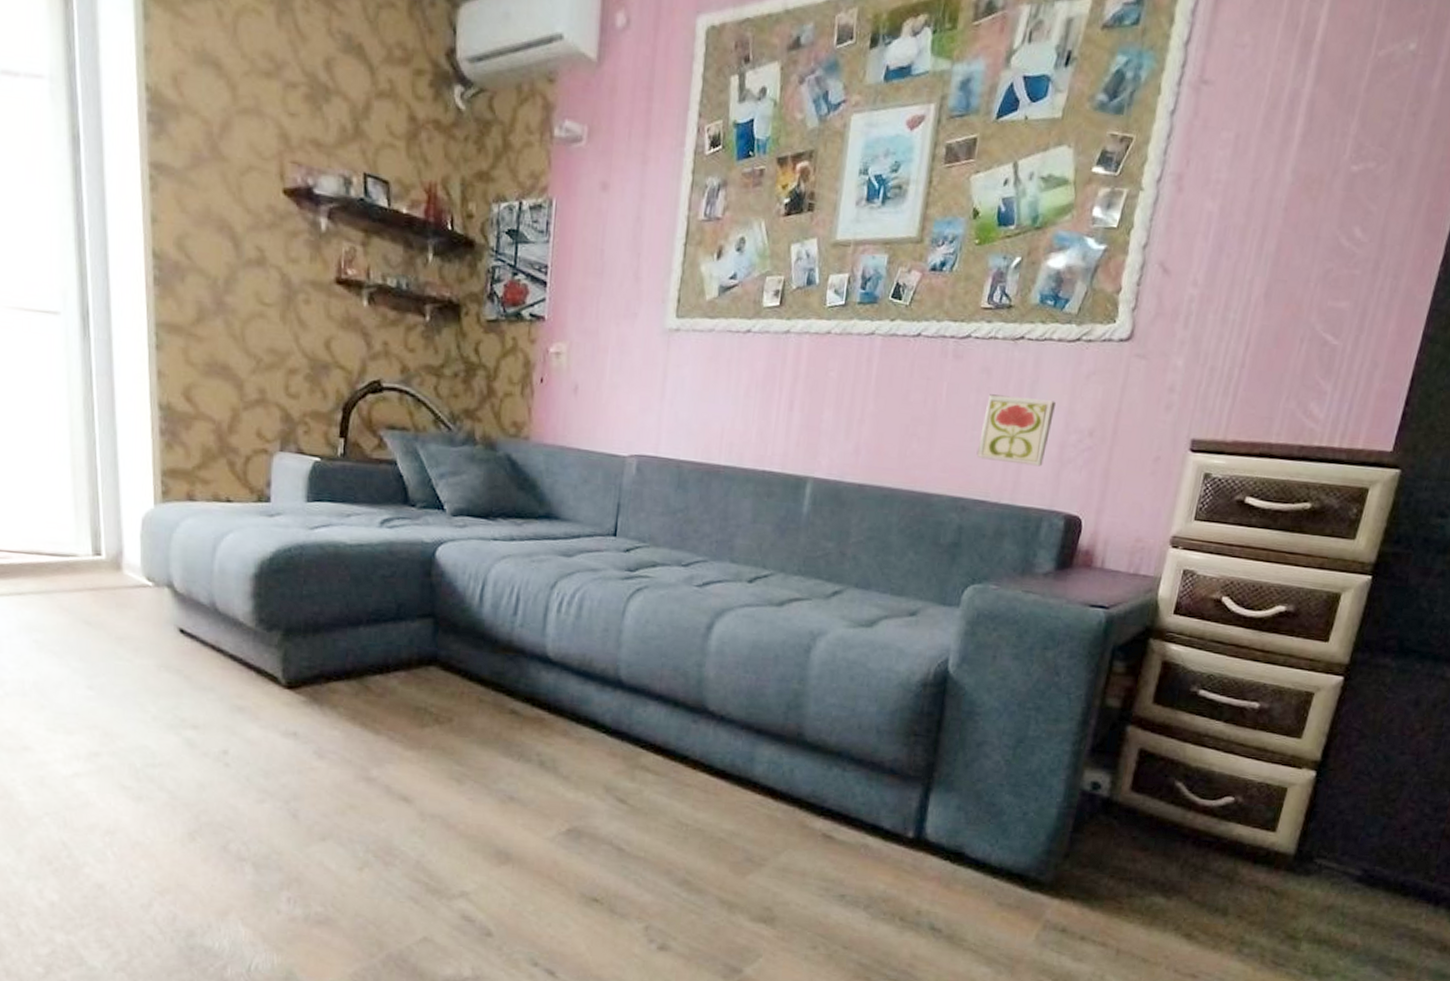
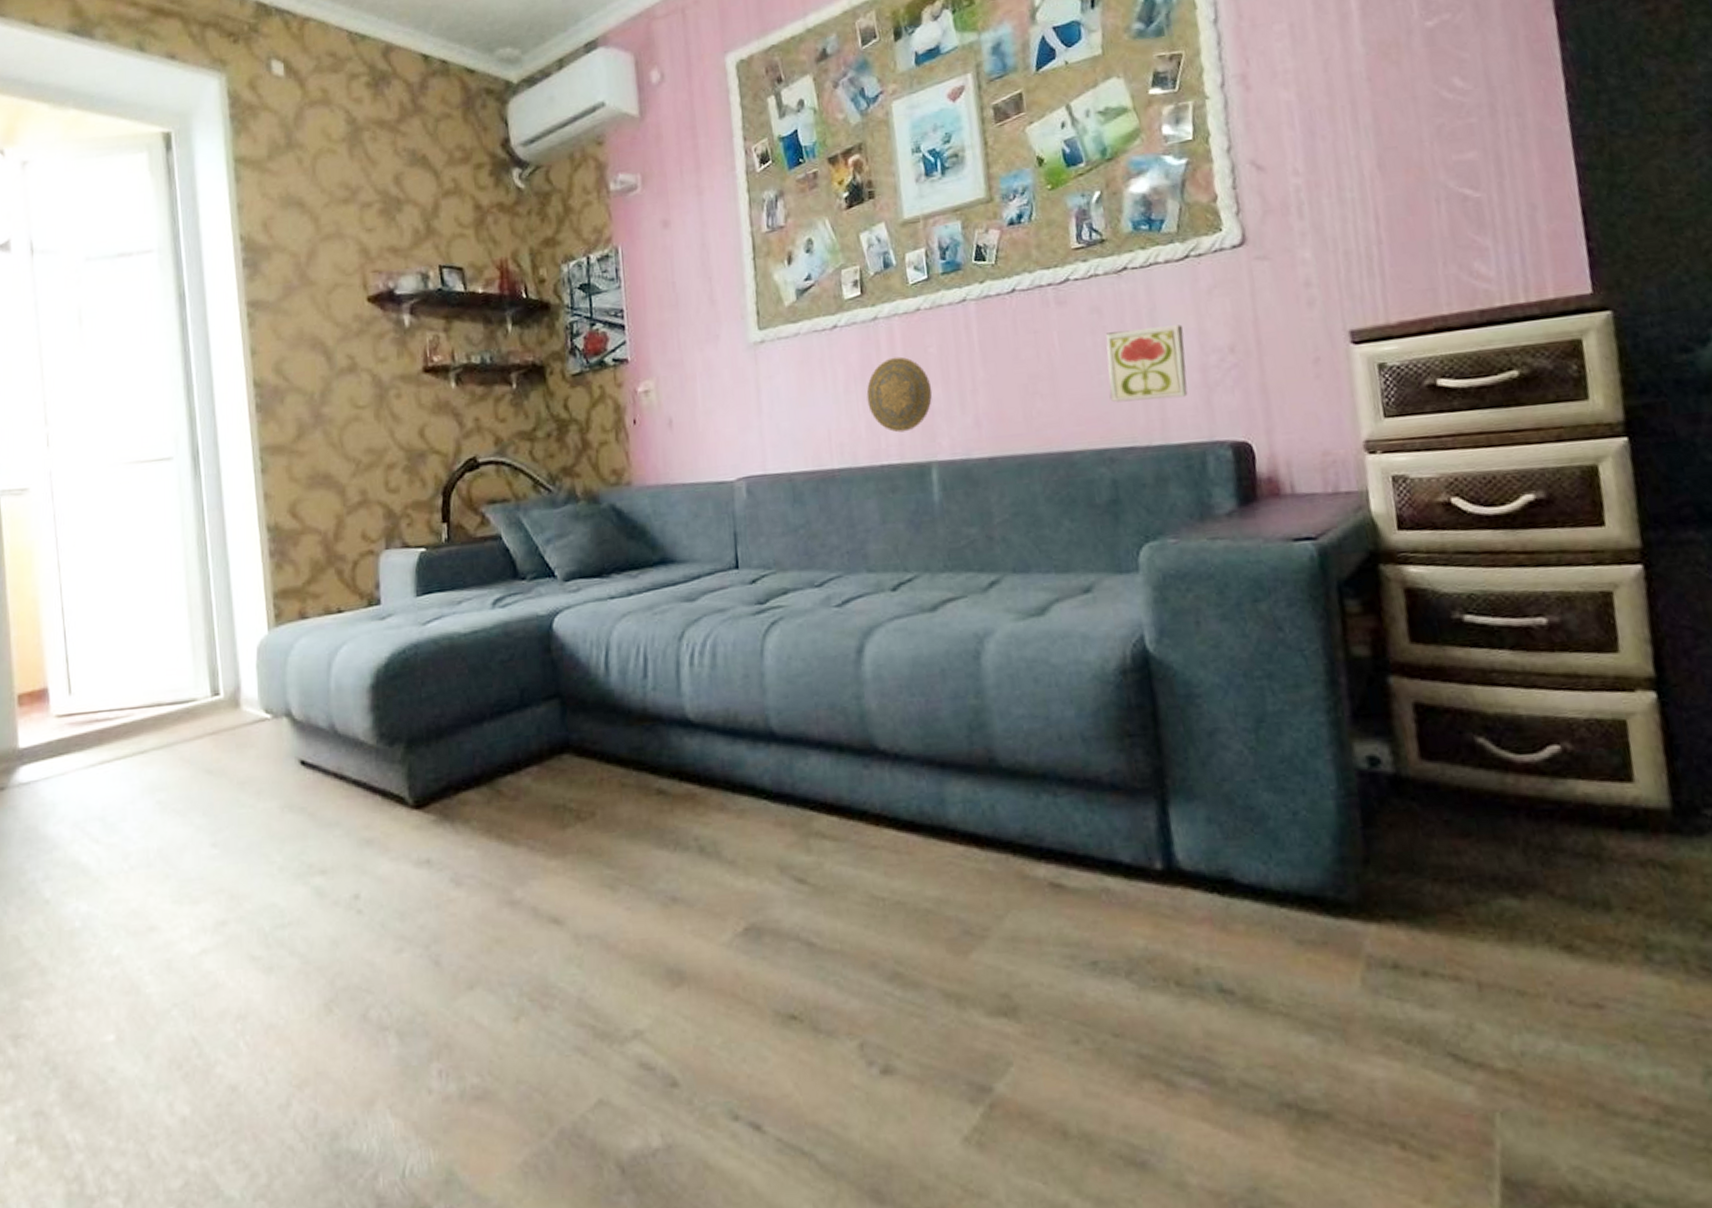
decorative plate: none [763,373,825,445] -> present [866,356,933,433]

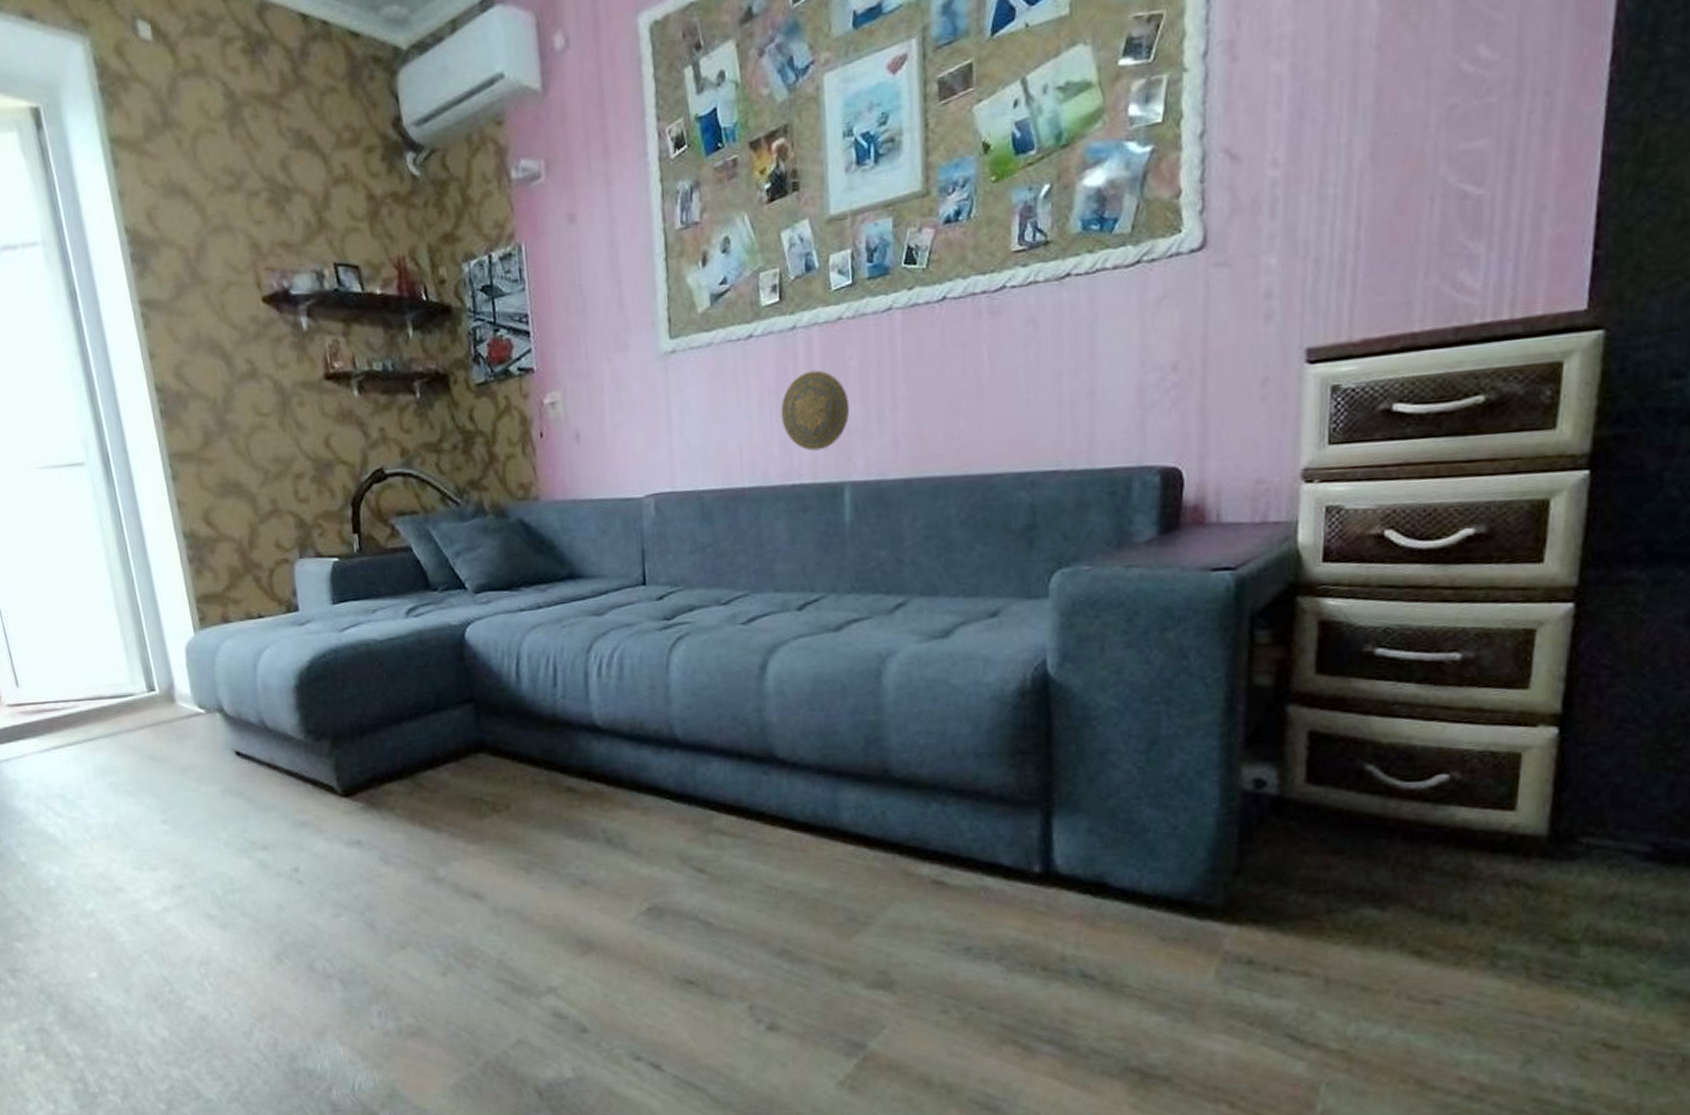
decorative tile: present [1105,324,1188,403] -> none [1037,339,1124,424]

